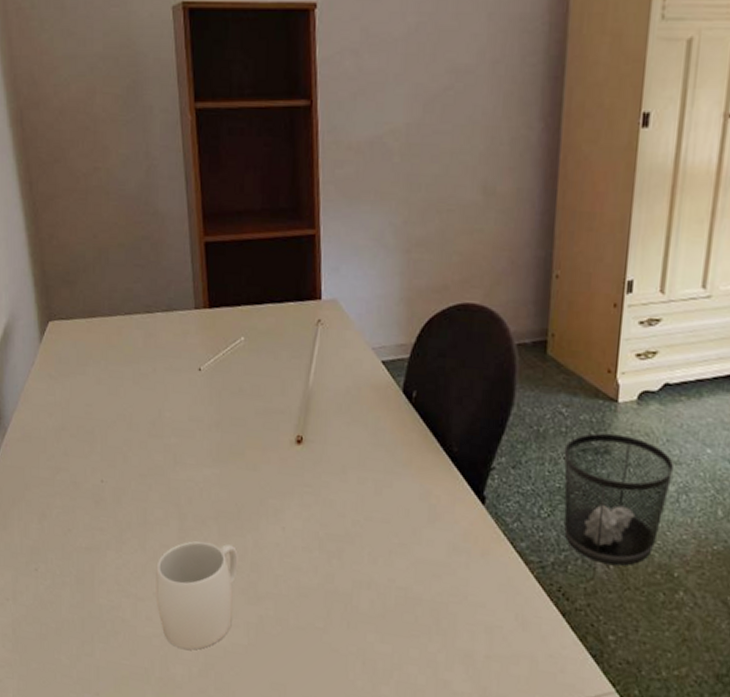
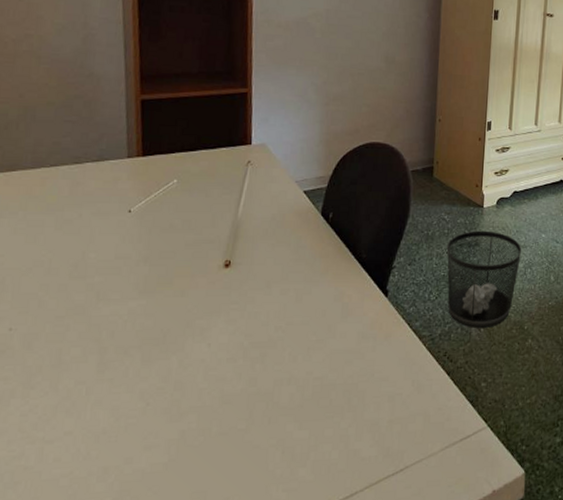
mug: present [156,541,238,650] -> none [67,369,162,482]

